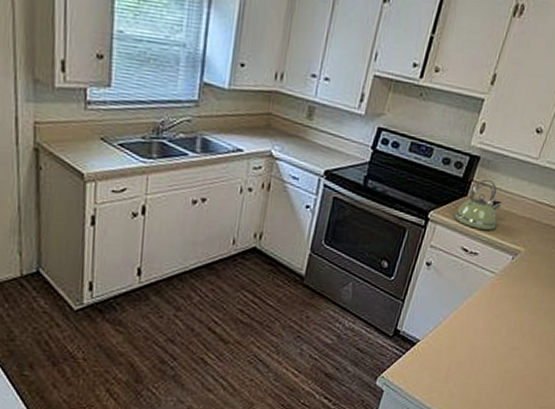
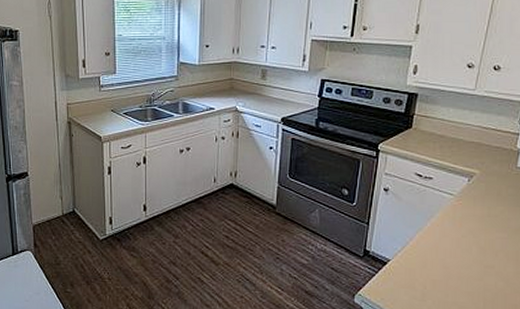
kettle: present [453,179,502,231] -> none [402,112,447,157]

